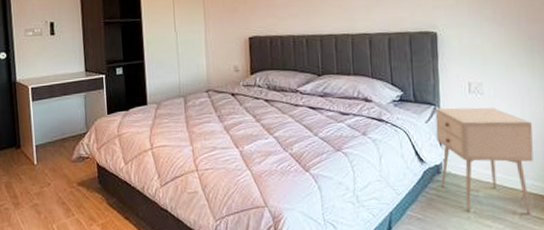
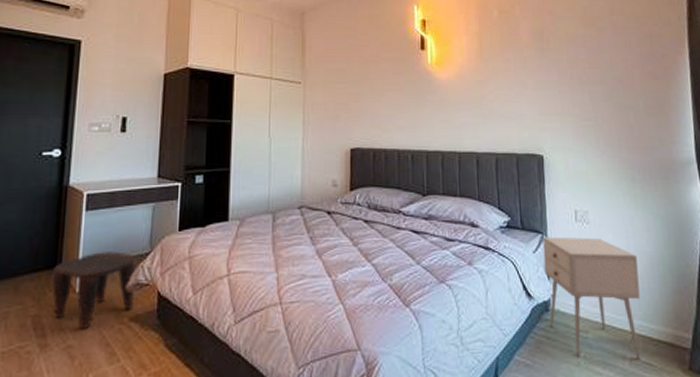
stool: none [15,132,79,193] -> present [52,251,137,330]

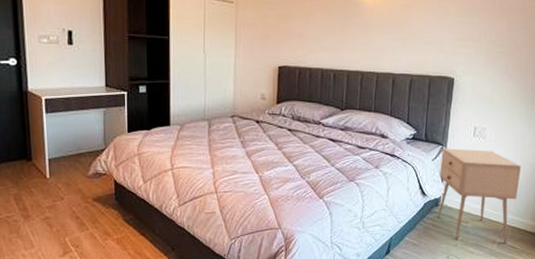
stool: present [52,251,137,330] -> none [25,147,95,206]

